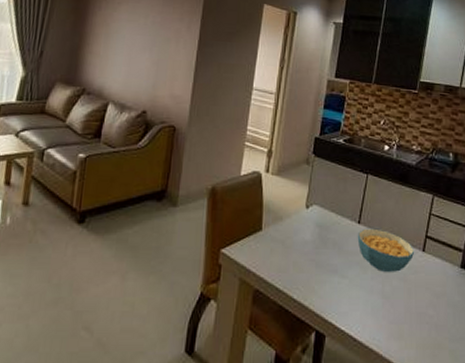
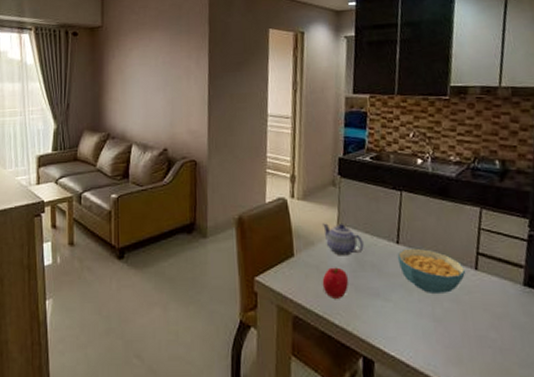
fruit: none [285,243,311,274] -> present [322,267,349,299]
teapot: none [293,199,329,233] -> present [323,223,364,256]

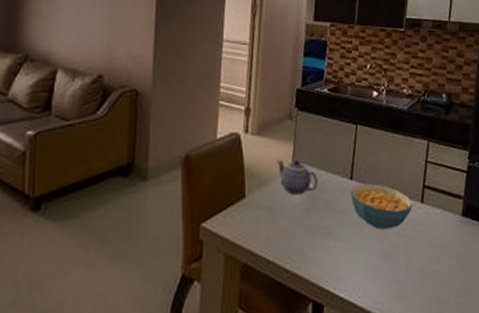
fruit: present [322,267,349,299] -> none [274,207,302,242]

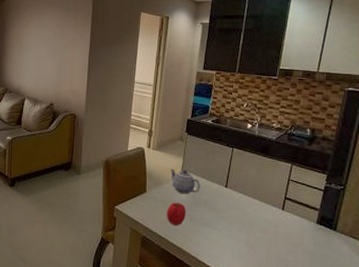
fruit: none [274,207,302,242] -> present [166,202,187,225]
cereal bowl: present [350,183,413,229] -> none [225,191,275,226]

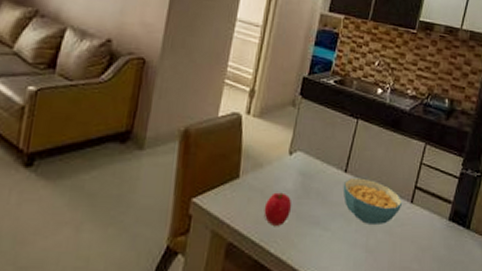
teapot: present [171,169,200,194] -> none [275,145,313,181]
cereal bowl: none [225,191,275,226] -> present [342,177,403,224]

